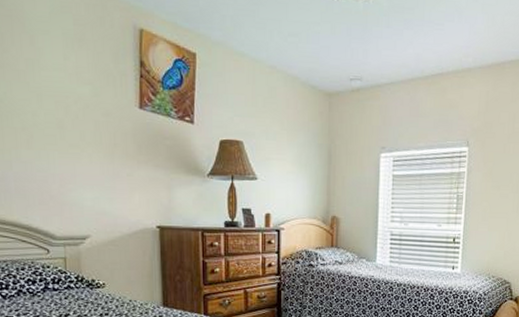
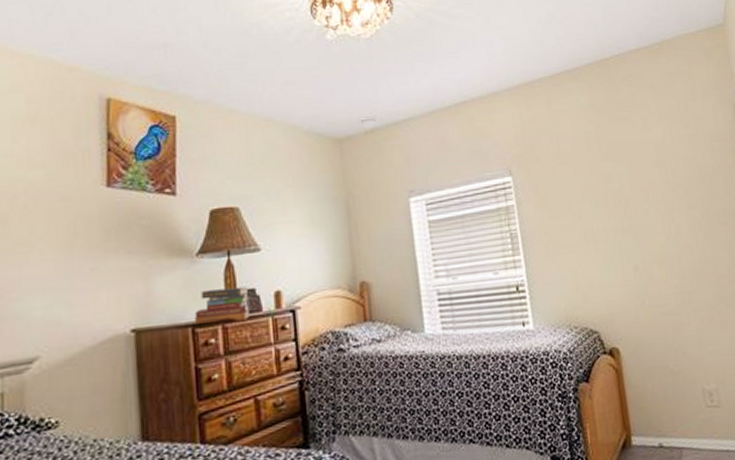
books: none [203,205,245,232] -> present [194,286,249,326]

